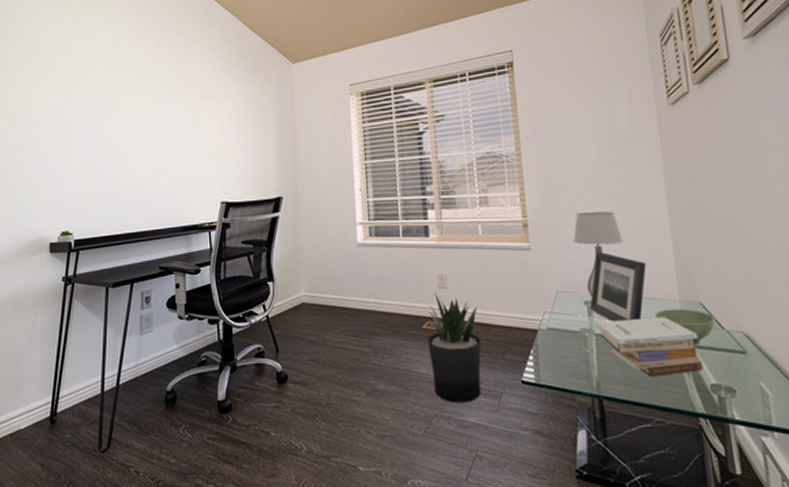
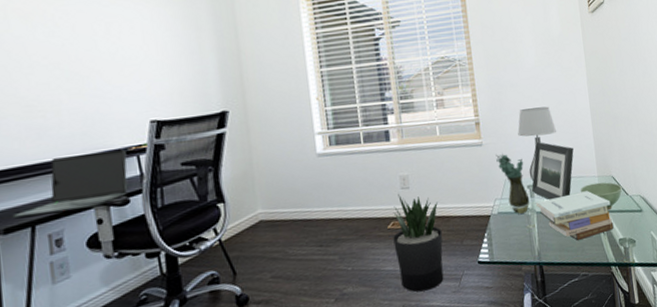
laptop: none [119,226,201,276] -> present [12,150,128,219]
vase: none [546,261,588,333] -> present [496,153,530,214]

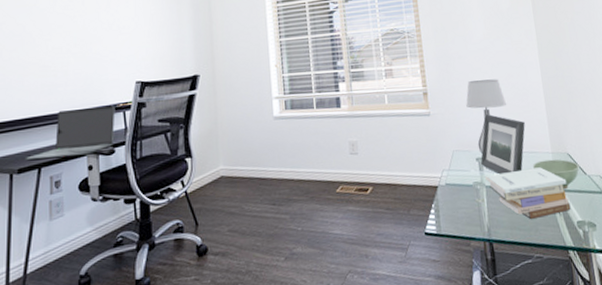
planter: present [393,194,444,292] -> none [341,159,390,259]
vase: present [496,153,530,214] -> none [443,124,479,187]

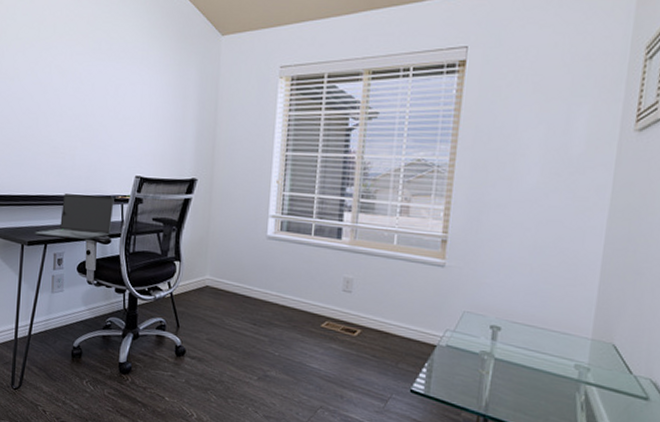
table lamp: present [466,79,507,154] -> none [492,236,547,322]
picture frame: present [481,113,525,175] -> none [495,277,565,352]
books: present [485,167,571,219] -> none [497,346,603,409]
bowl: present [532,159,580,189] -> none [560,345,625,384]

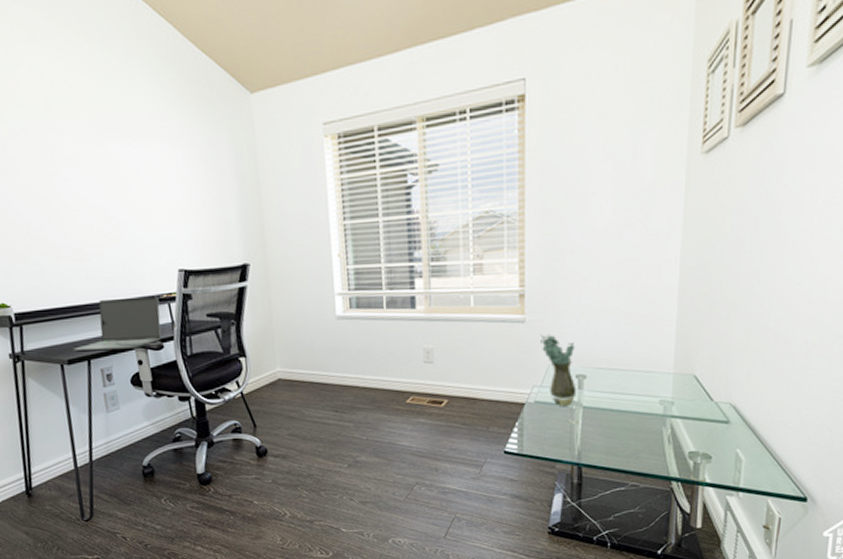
vase: none [458,280,493,355] -> present [540,333,577,406]

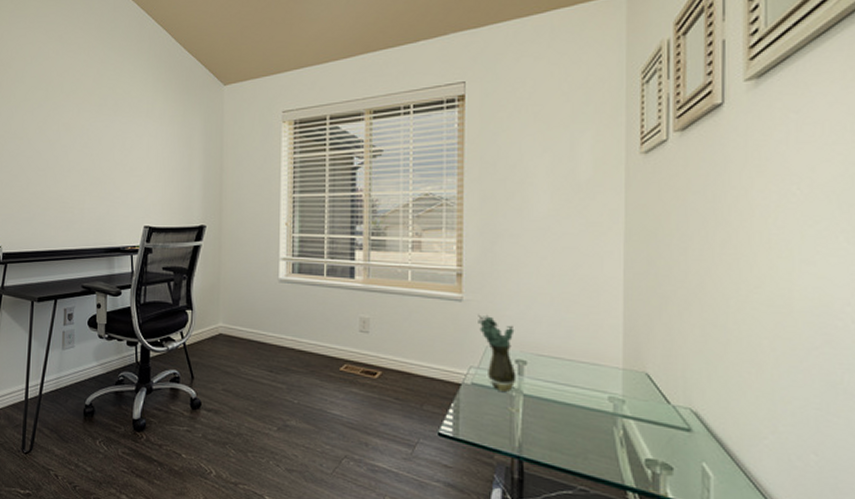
laptop: present [72,297,161,352] -> none [44,248,124,293]

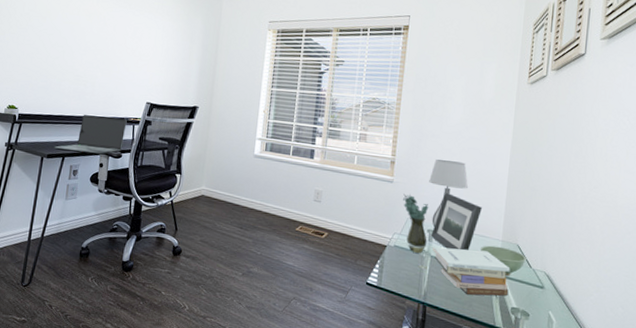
laptop: none [44,248,124,293] -> present [53,115,127,155]
table lamp: none [511,266,568,356] -> present [429,159,469,227]
picture frame: none [522,308,590,385] -> present [431,192,482,251]
books: none [525,381,639,445] -> present [433,246,510,296]
bowl: none [592,376,661,416] -> present [480,245,526,276]

